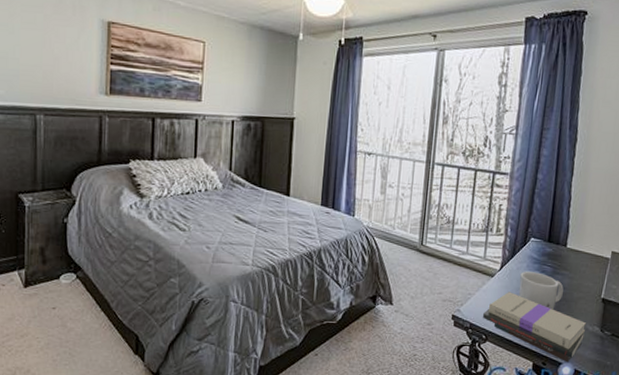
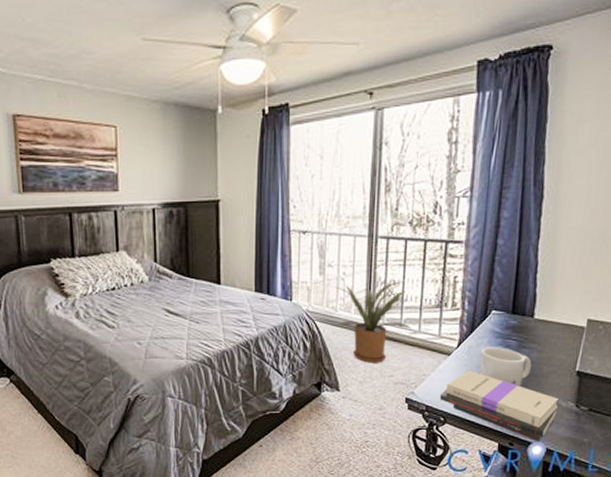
house plant: none [390,205,461,280] -> present [331,281,412,363]

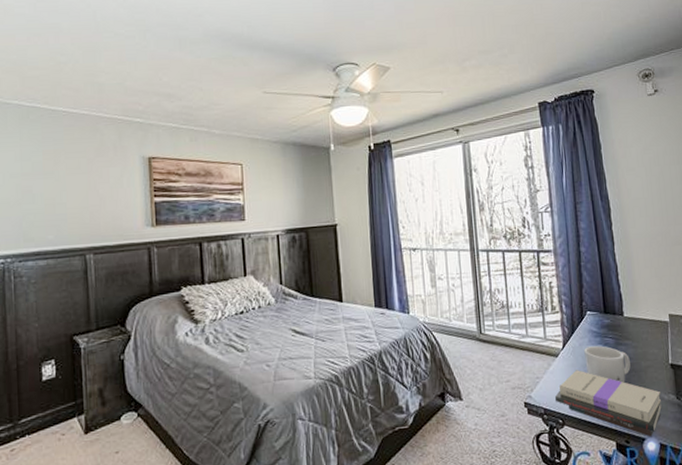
house plant: present [331,281,412,363] -> none [443,289,520,370]

